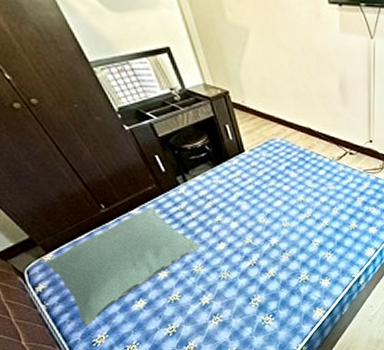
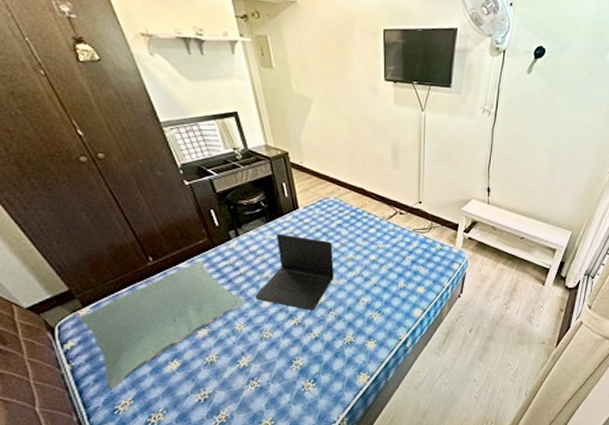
laptop: none [209,178,285,253] -> present [255,233,334,311]

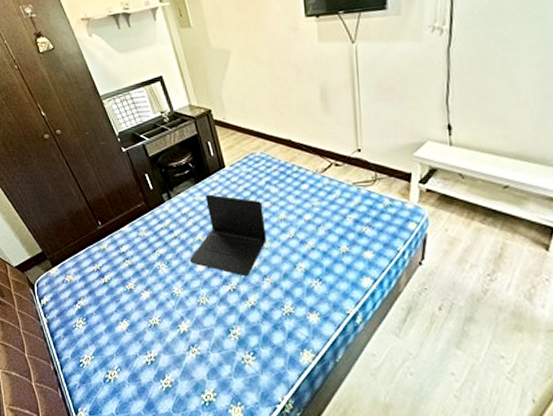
pillow: present [80,261,246,390] -> none [51,224,182,344]

